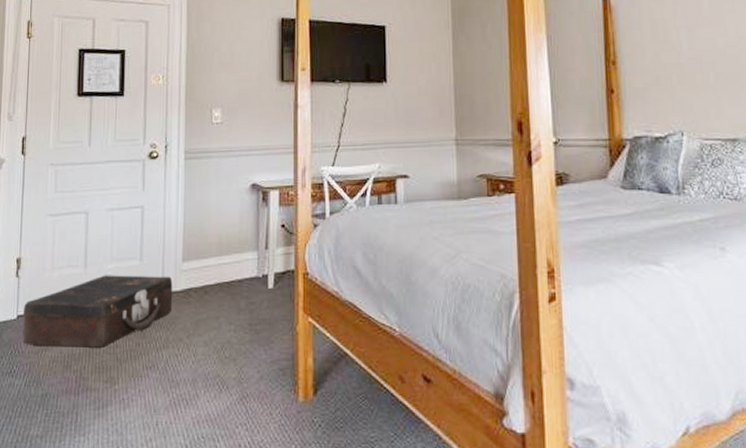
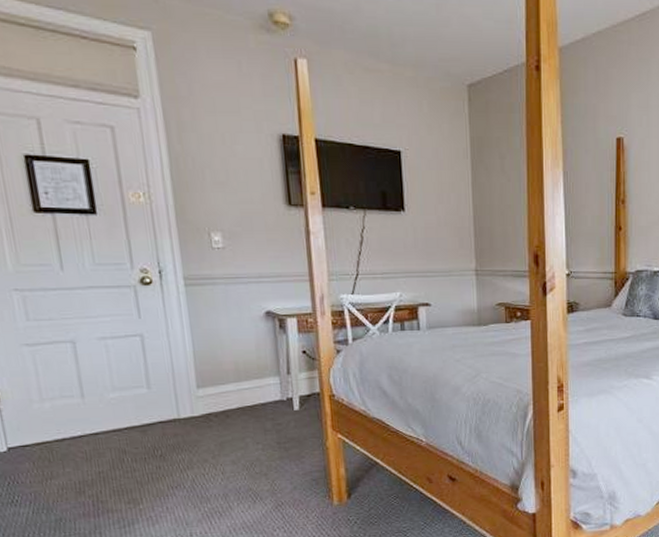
suitcase: present [22,275,173,348] -> none [13,403,192,476]

